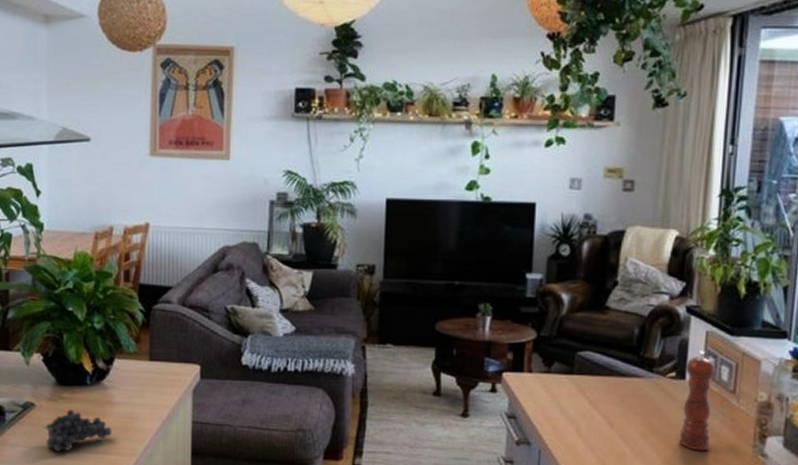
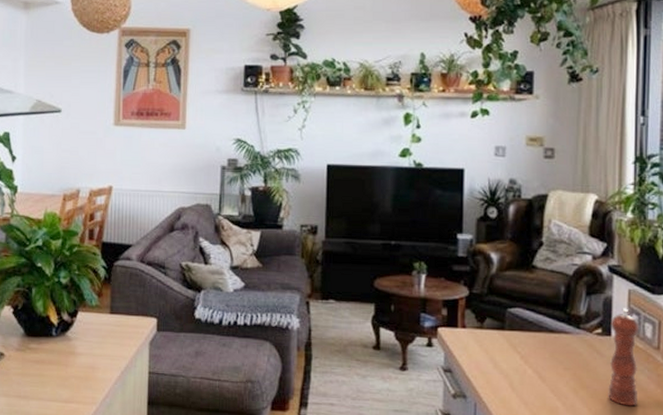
fruit: present [42,409,112,452] -> none [10,359,74,400]

